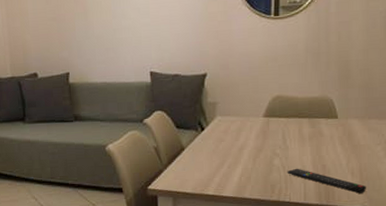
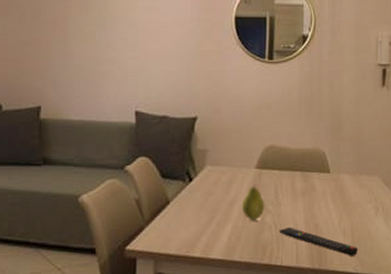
fruit: none [250,132,273,164] -> present [241,185,265,221]

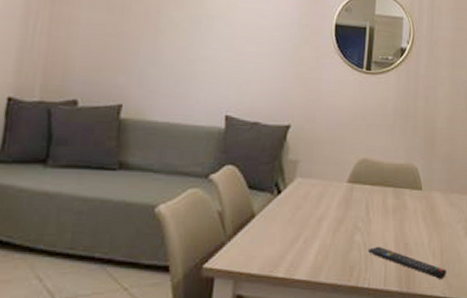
fruit: present [241,185,265,221] -> none [330,200,355,239]

